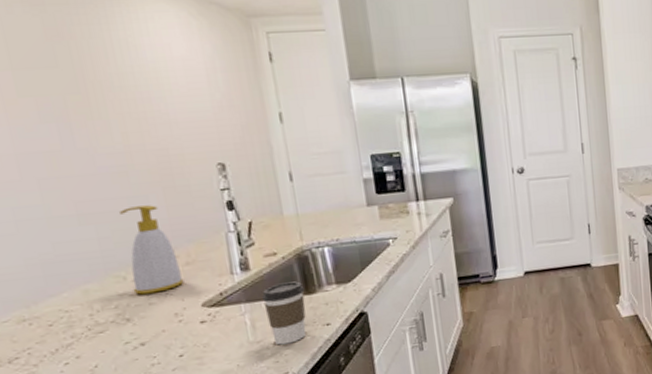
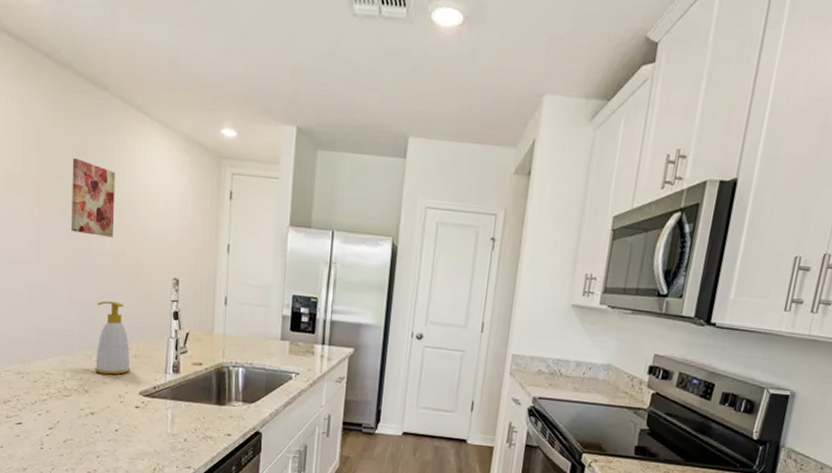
wall art: none [42,41,124,133] -> present [71,157,116,238]
coffee cup: present [262,281,306,345] -> none [184,390,217,444]

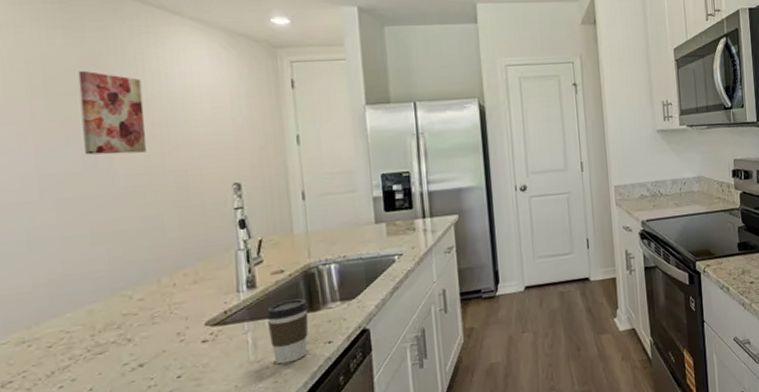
soap bottle: present [94,301,131,375] -> none [133,224,190,314]
coffee cup: none [184,390,217,444] -> present [266,298,309,364]

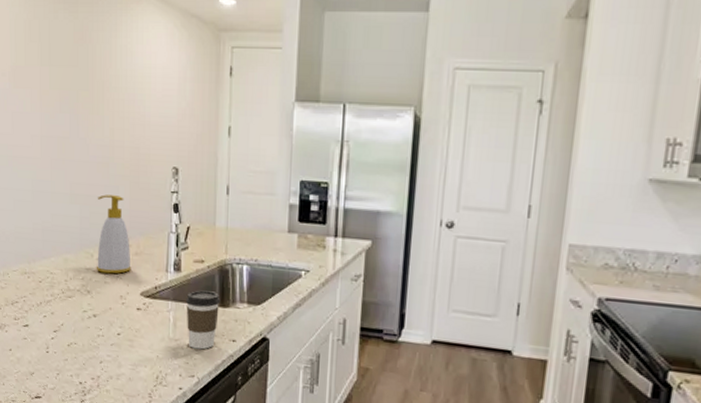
wall art: present [77,70,146,155] -> none [71,43,113,126]
soap bottle: none [133,224,190,314] -> present [96,194,131,274]

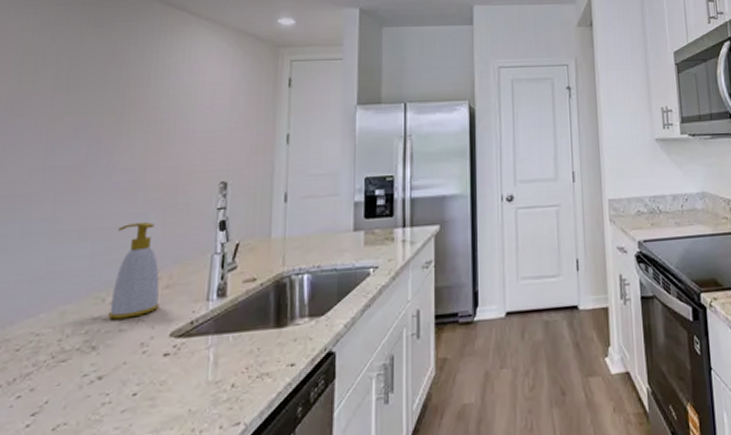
coffee cup: present [186,290,220,350] -> none [231,312,276,388]

